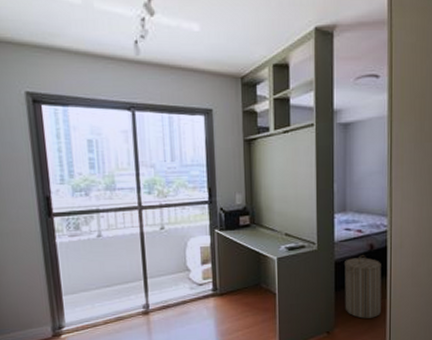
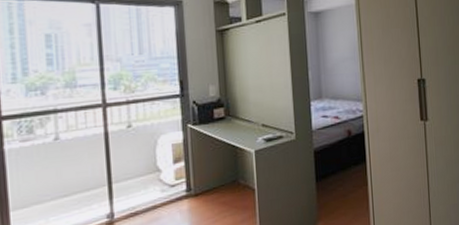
laundry hamper: present [345,255,381,319] -> none [324,142,364,209]

